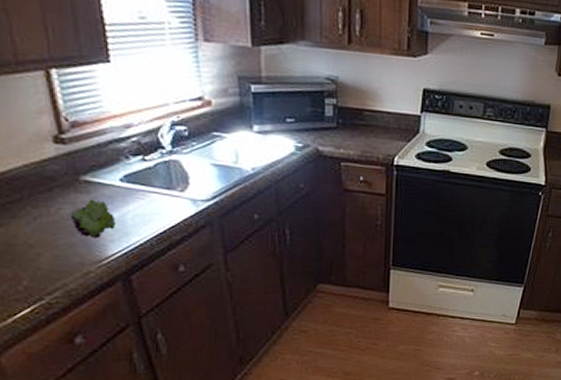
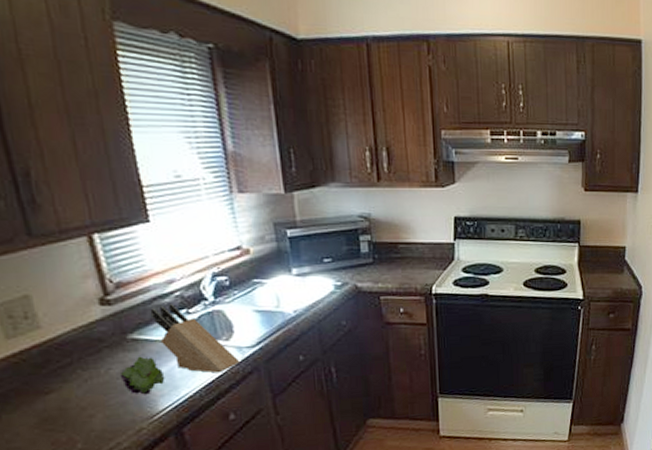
knife block: none [105,147,194,224] -> present [150,302,240,373]

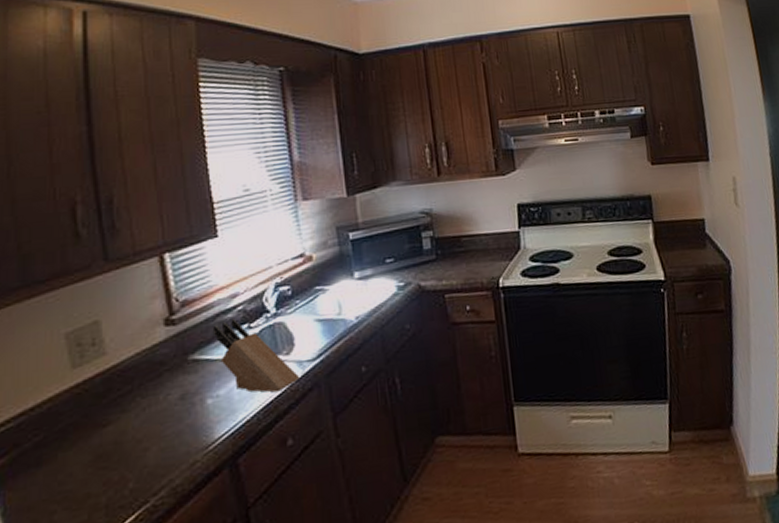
fruit: present [120,356,165,395] -> none [178,378,223,422]

